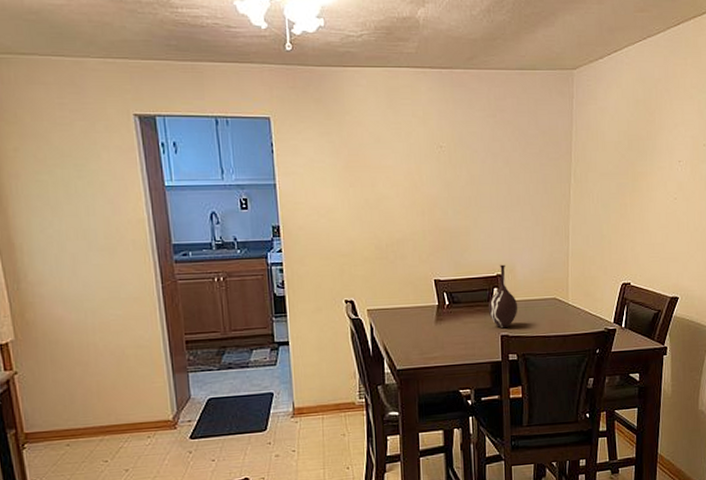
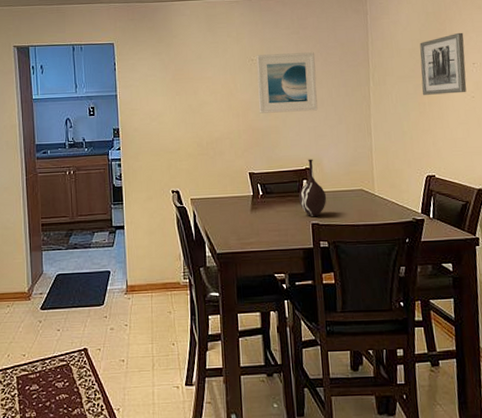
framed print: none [445,140,513,211] -> present [256,52,318,114]
wall art: none [624,125,673,195] -> present [419,32,467,95]

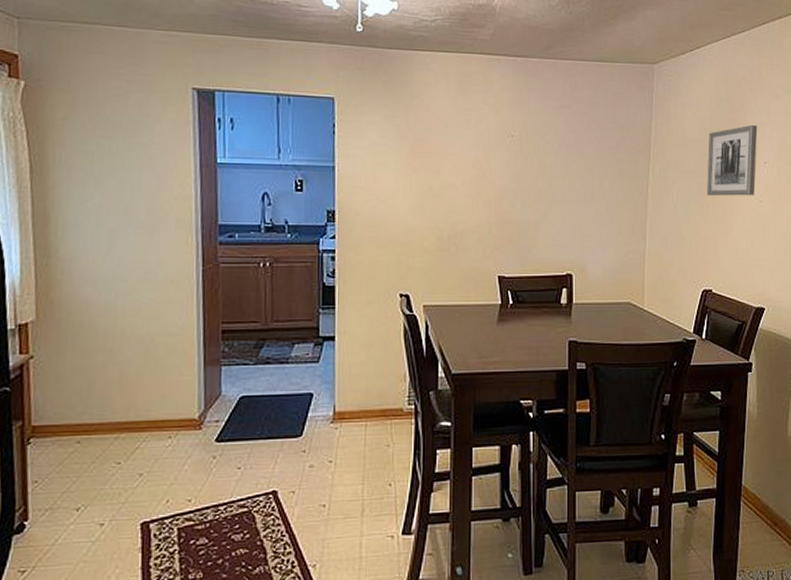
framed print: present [256,52,318,114] -> none [515,130,588,205]
vase: present [298,159,327,216] -> none [555,263,589,332]

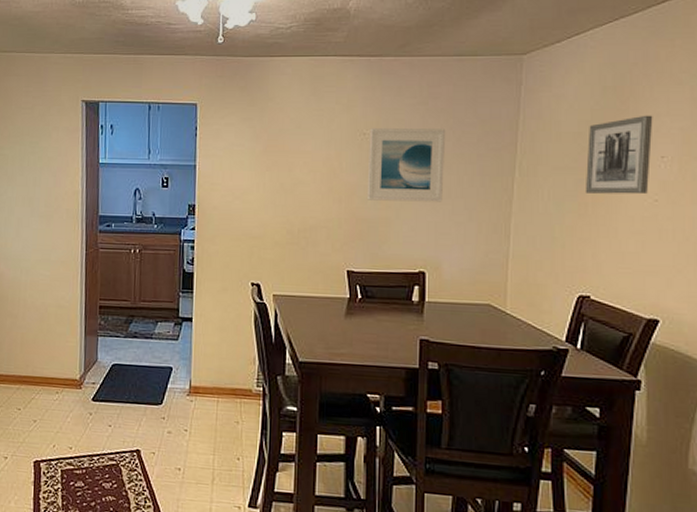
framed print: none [515,130,588,205] -> present [366,128,445,202]

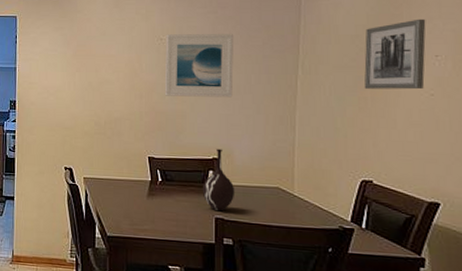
vase: none [406,261,443,331] -> present [202,148,235,211]

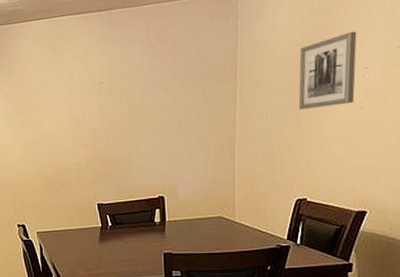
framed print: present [164,34,234,98] -> none [106,69,174,141]
vase: present [202,148,235,211] -> none [150,186,181,246]

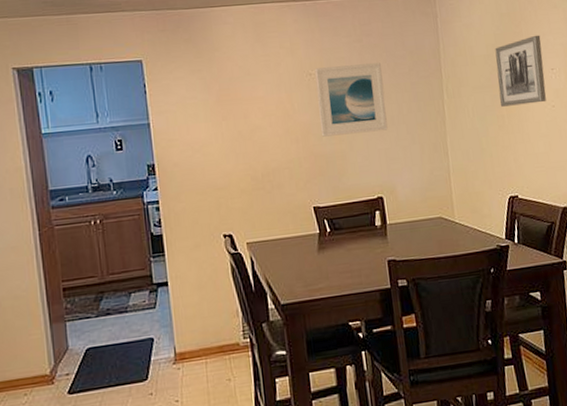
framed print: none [106,69,174,141] -> present [314,63,388,137]

